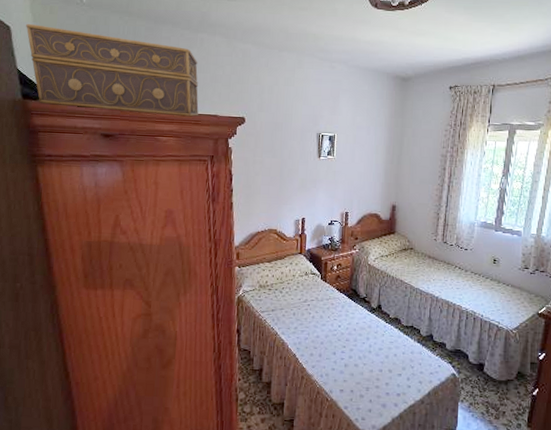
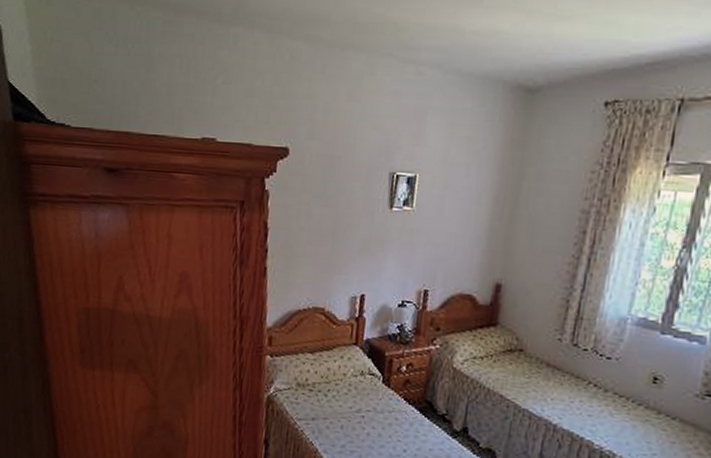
decorative box: present [26,23,199,117] -> none [18,20,230,147]

